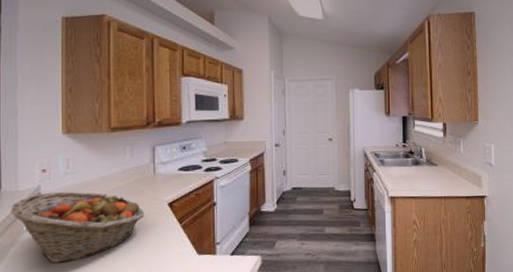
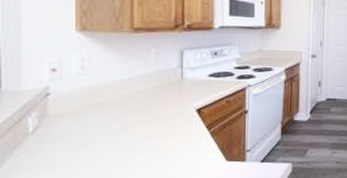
fruit basket: present [11,191,144,263] -> none [13,93,170,168]

